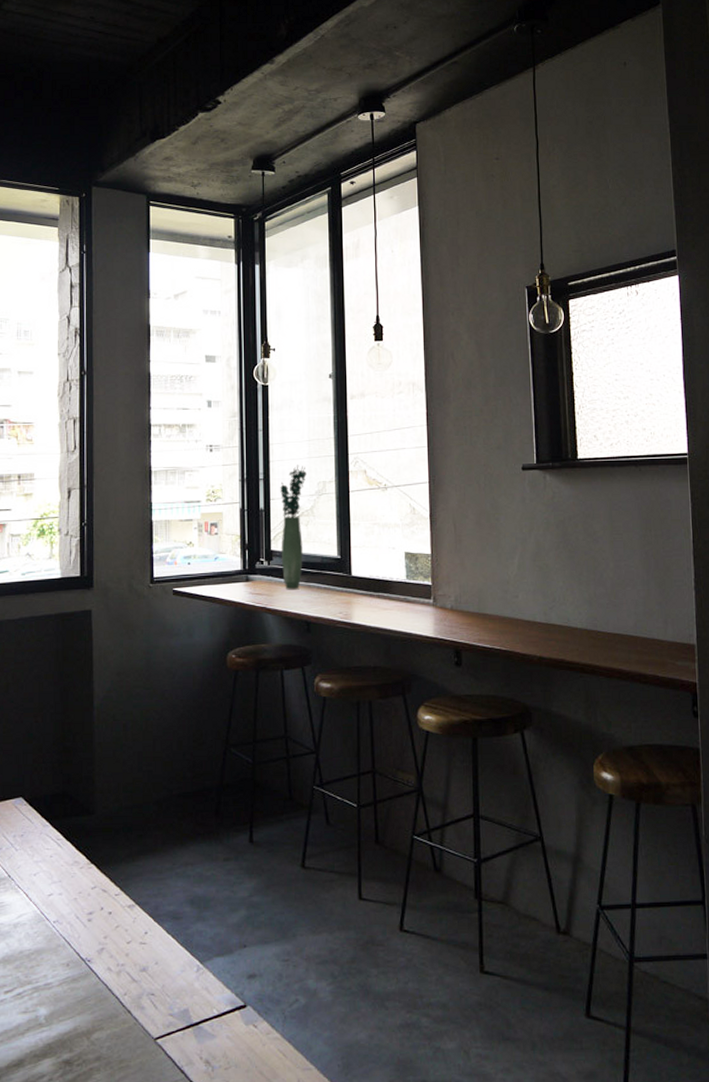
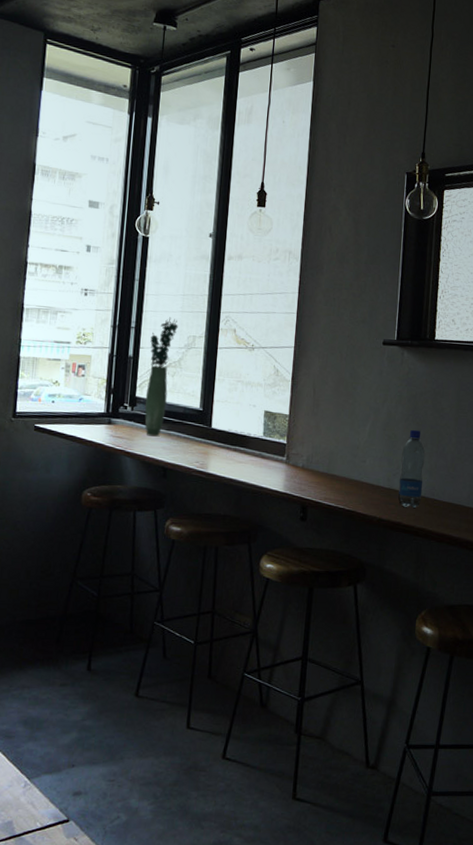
bottle: none [556,557,584,643] -> present [398,429,425,509]

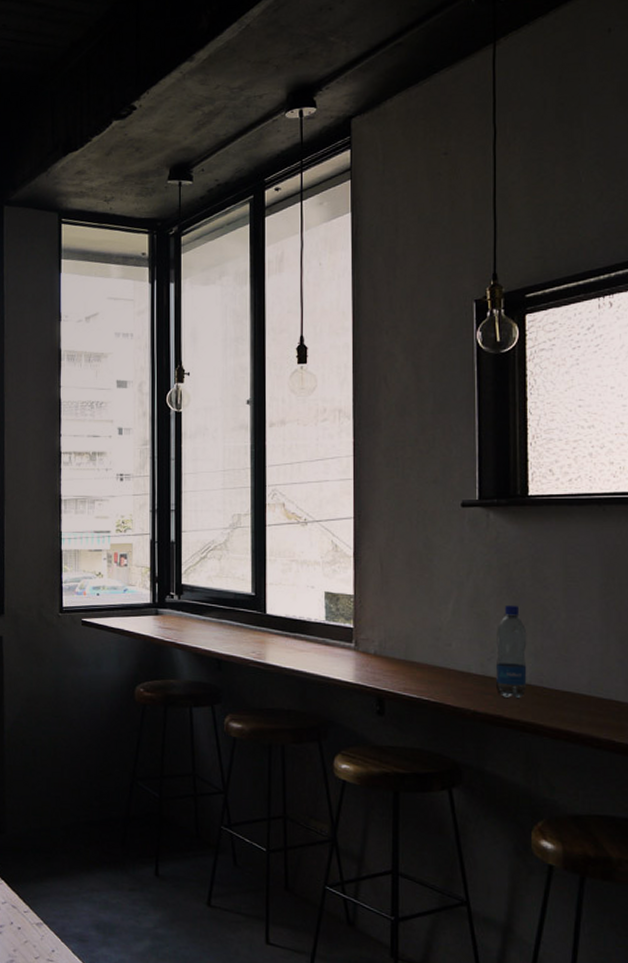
vase: present [144,317,178,437] -> none [192,496,221,626]

